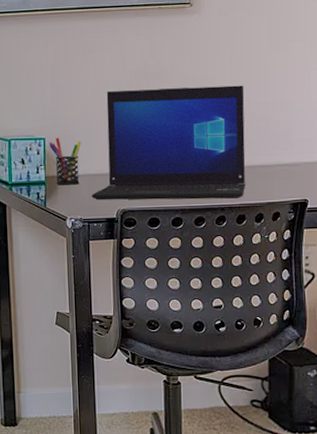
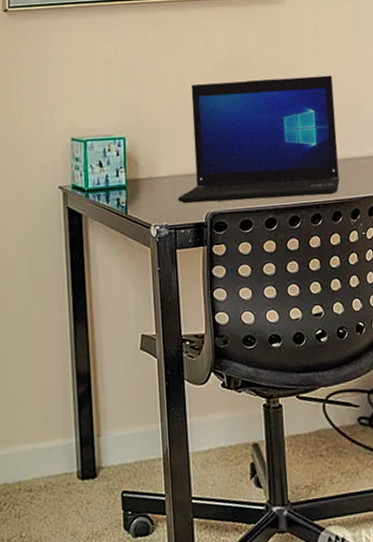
pen holder: present [48,137,82,185] -> none [129,135,166,189]

